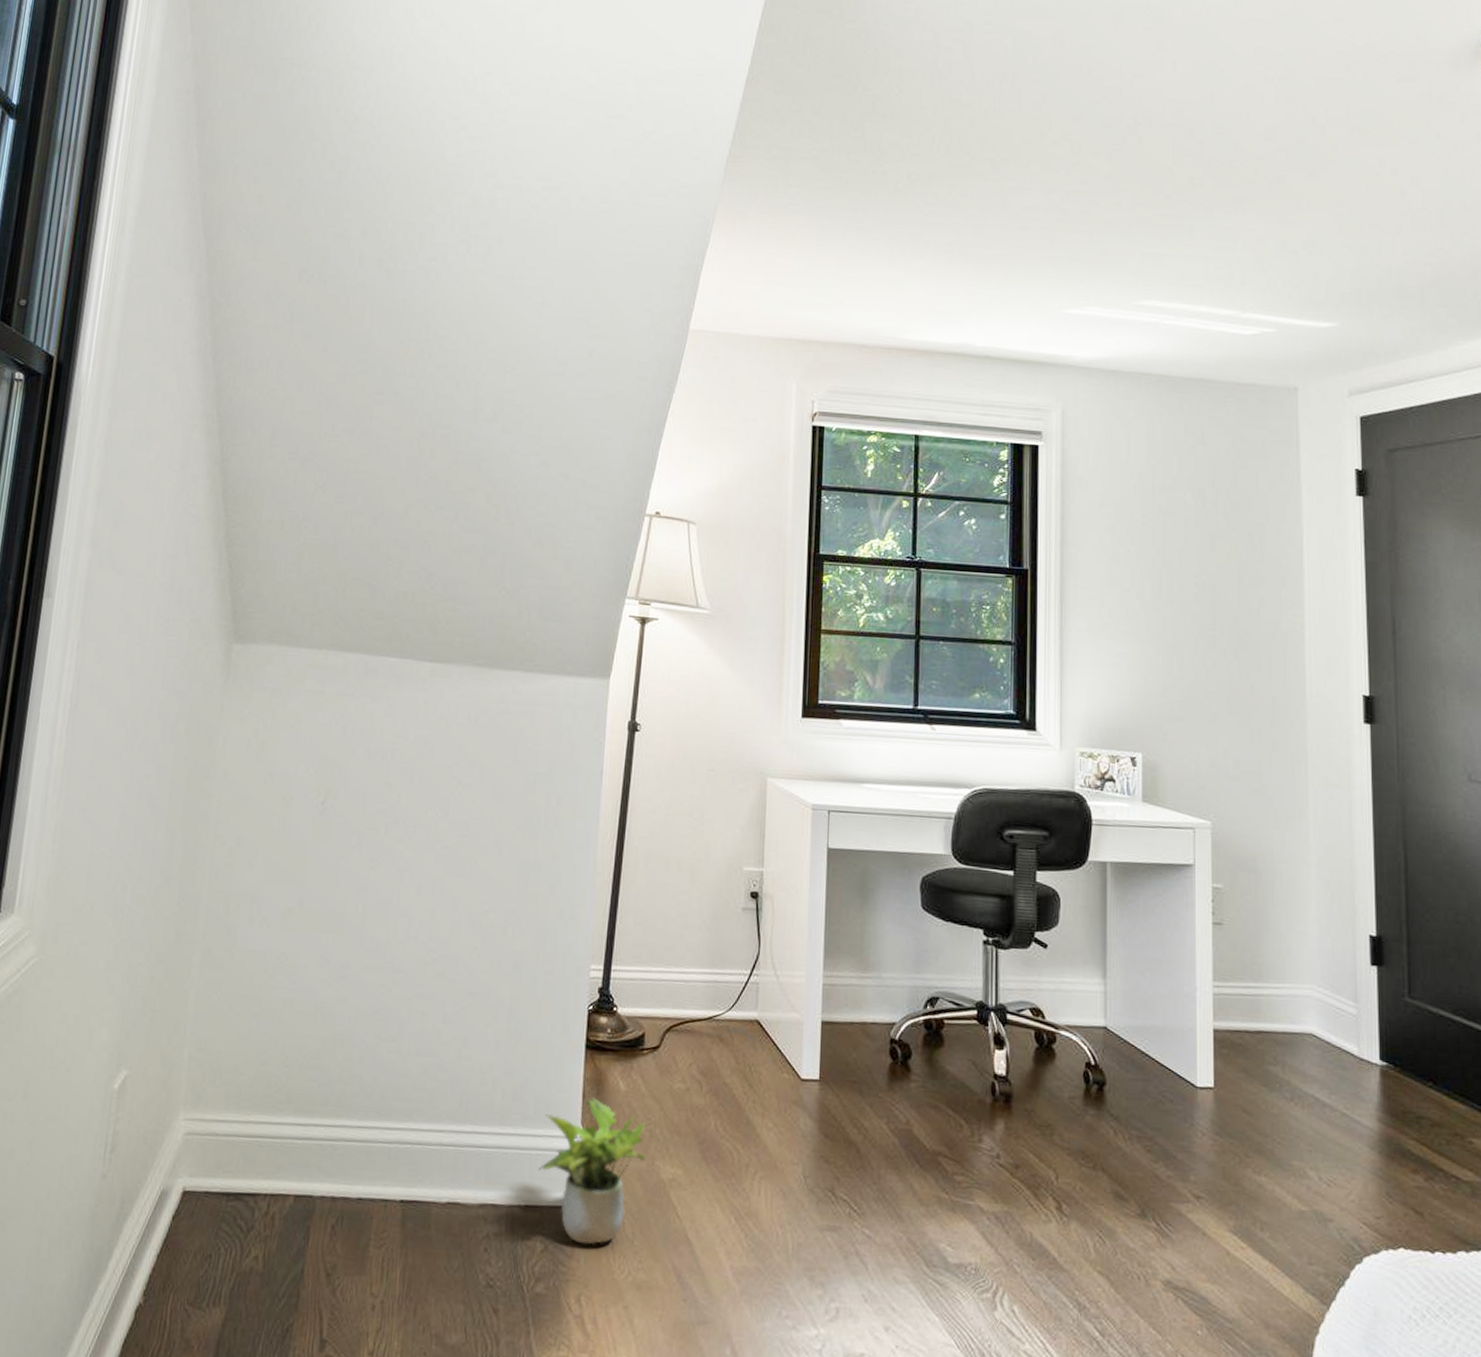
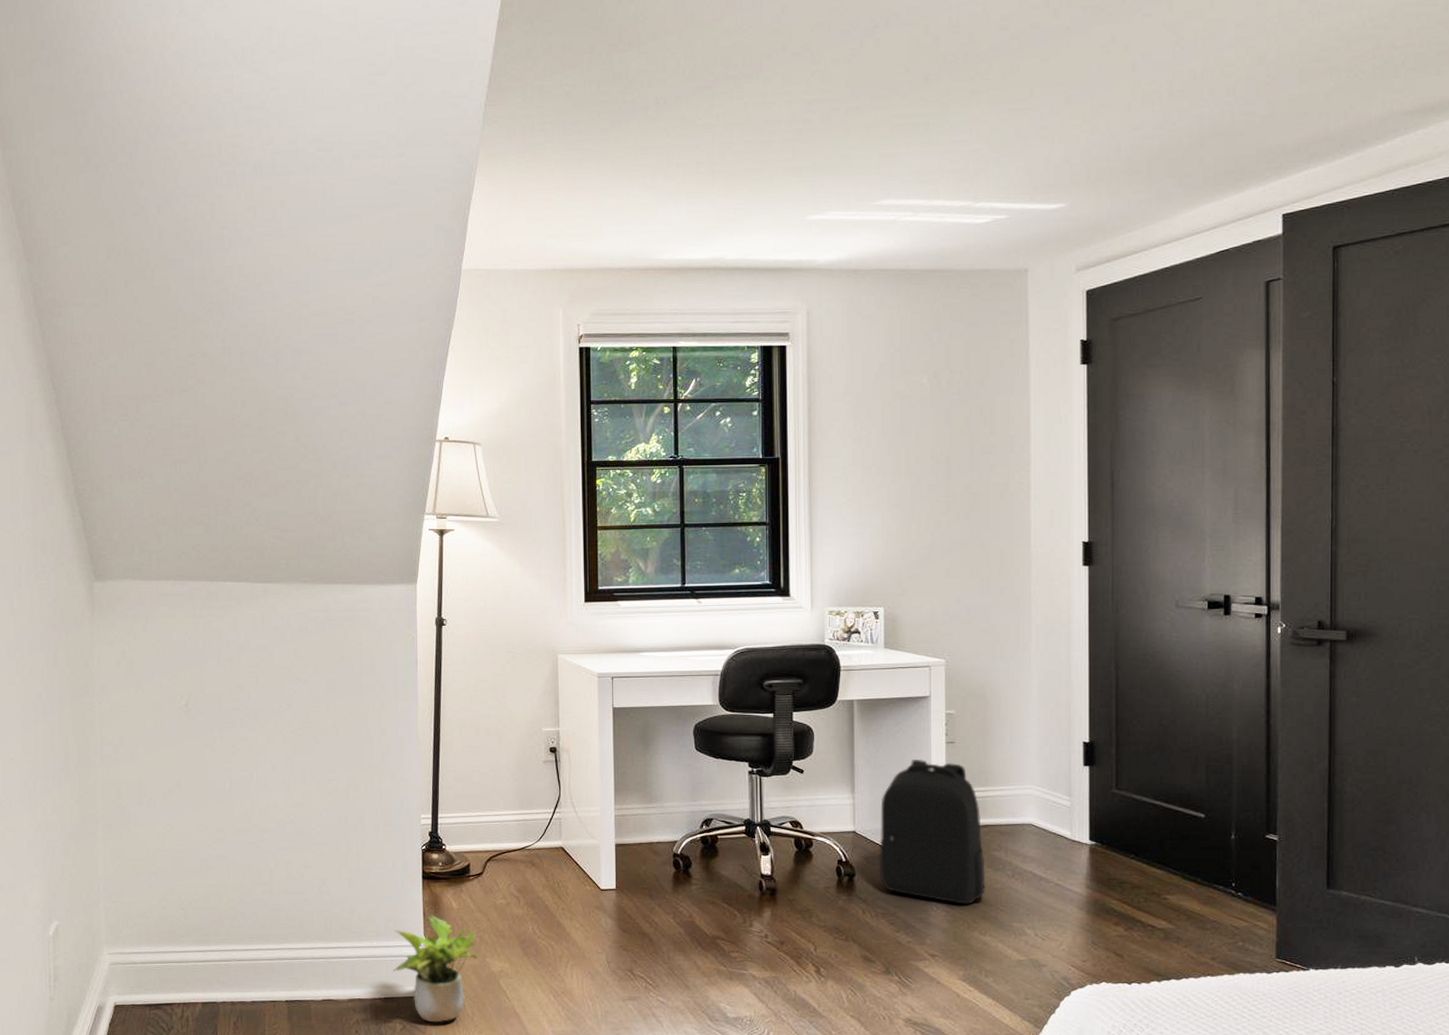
backpack: none [1133,941,1260,1133] -> present [878,760,985,905]

